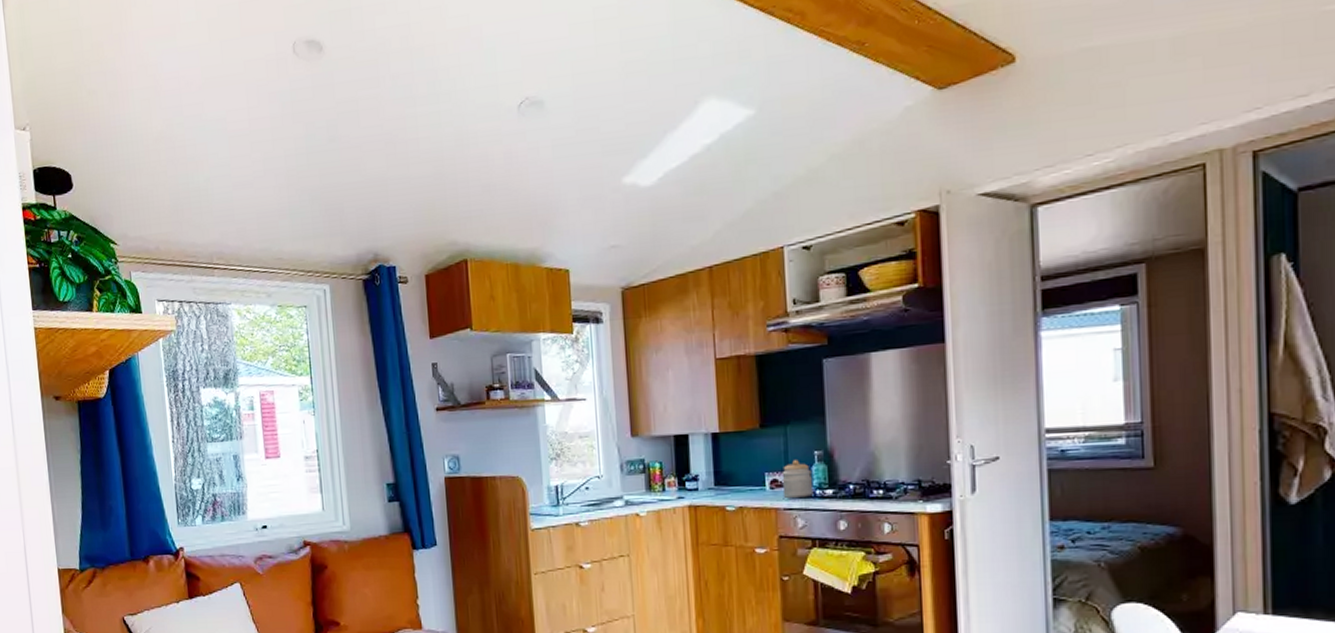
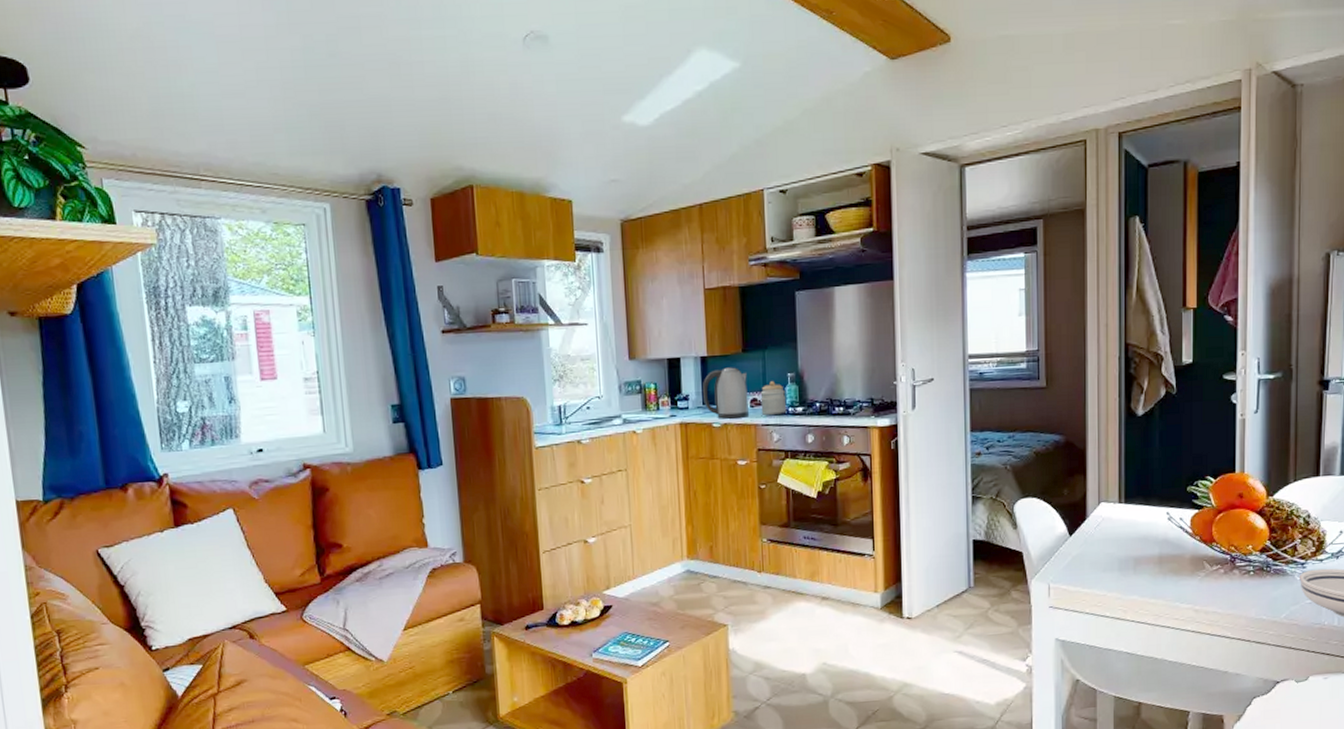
kettle: none [714,444,769,502] -> present [703,367,750,419]

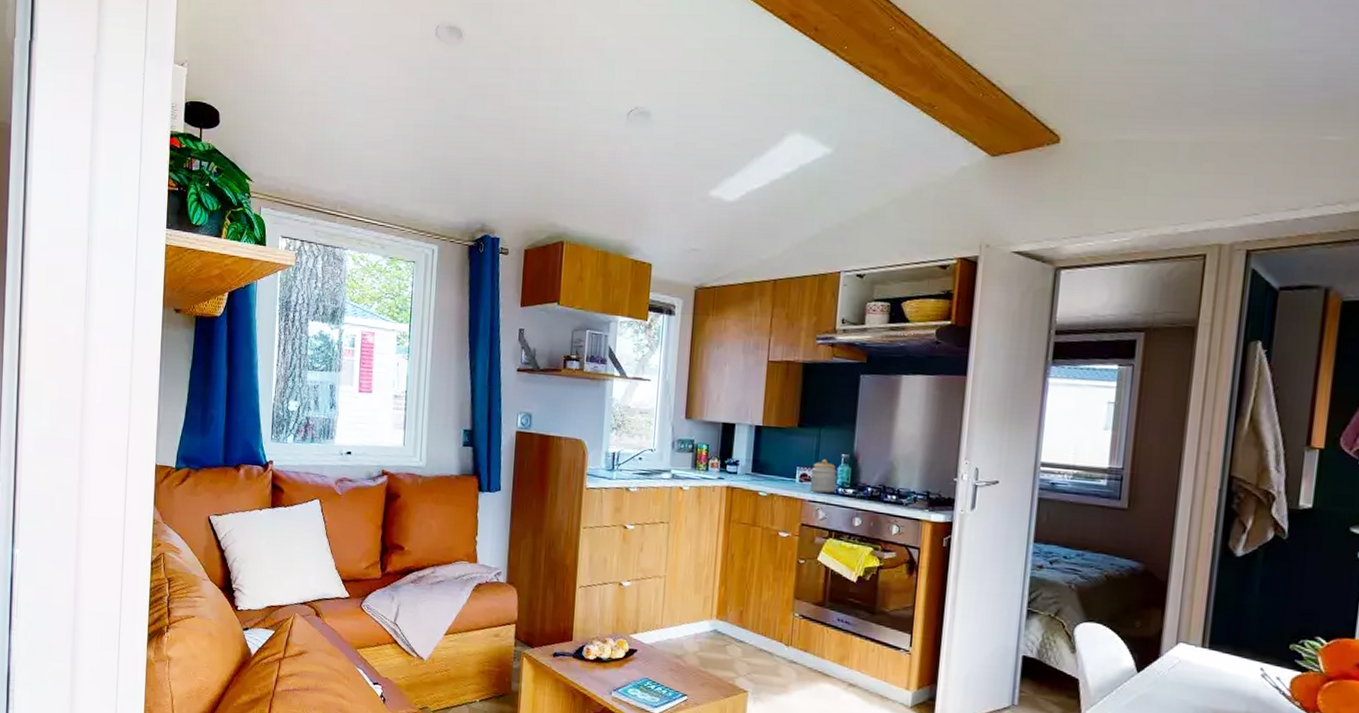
kettle: present [703,367,750,419] -> none [753,439,800,491]

